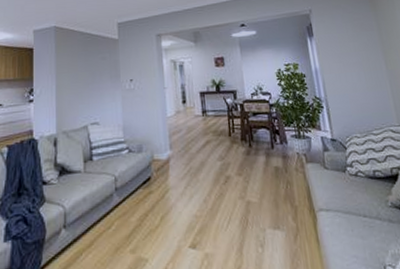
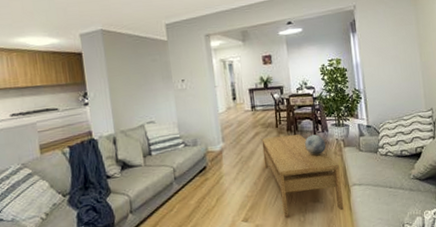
coffee table: none [212,144,310,246] -> present [261,134,344,217]
decorative sphere: none [261,146,286,171] -> present [305,134,326,155]

